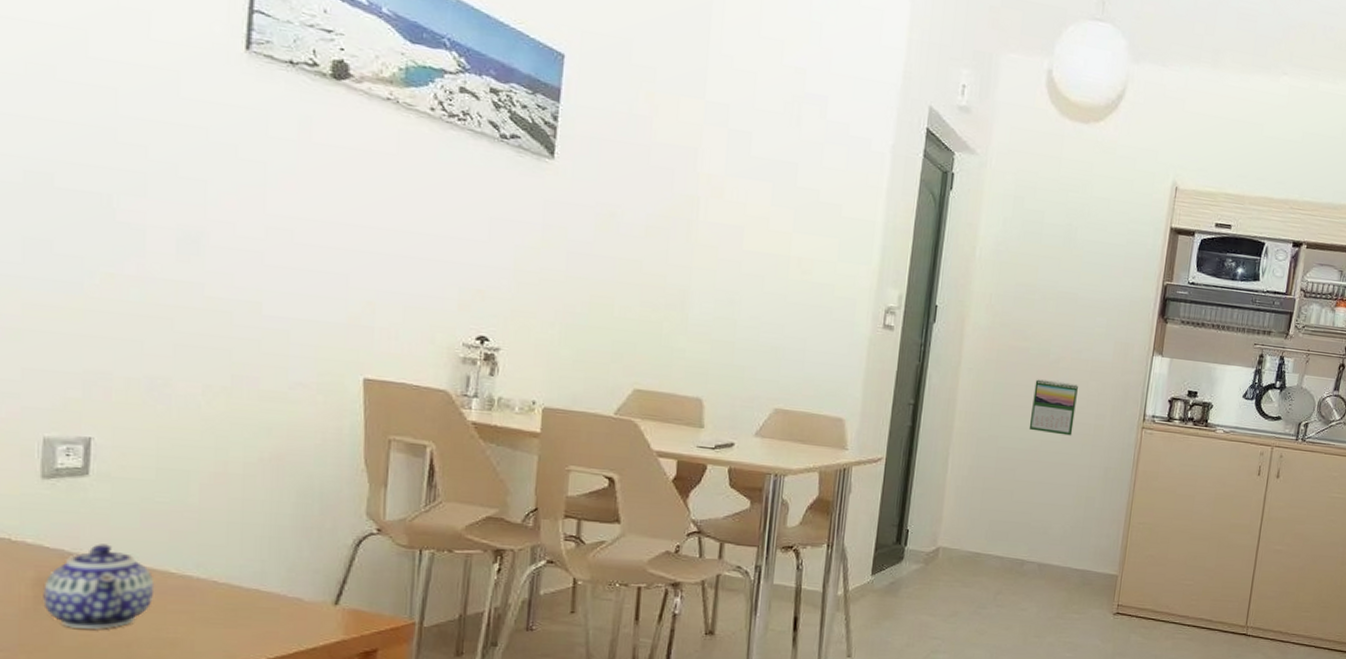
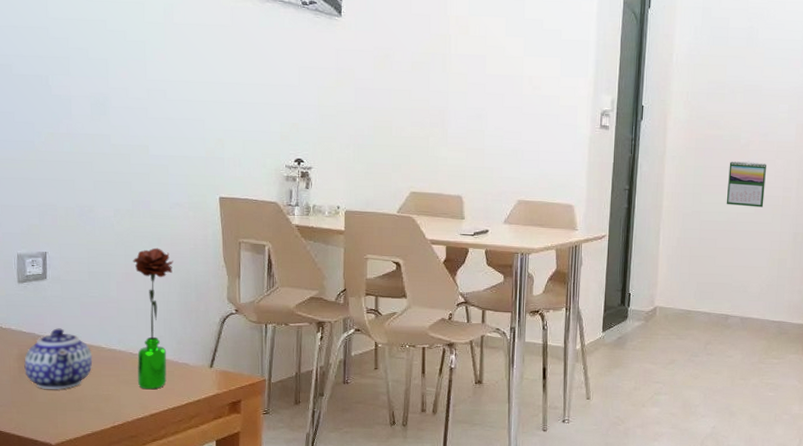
flower: none [222,440,289,633] -> present [133,247,173,390]

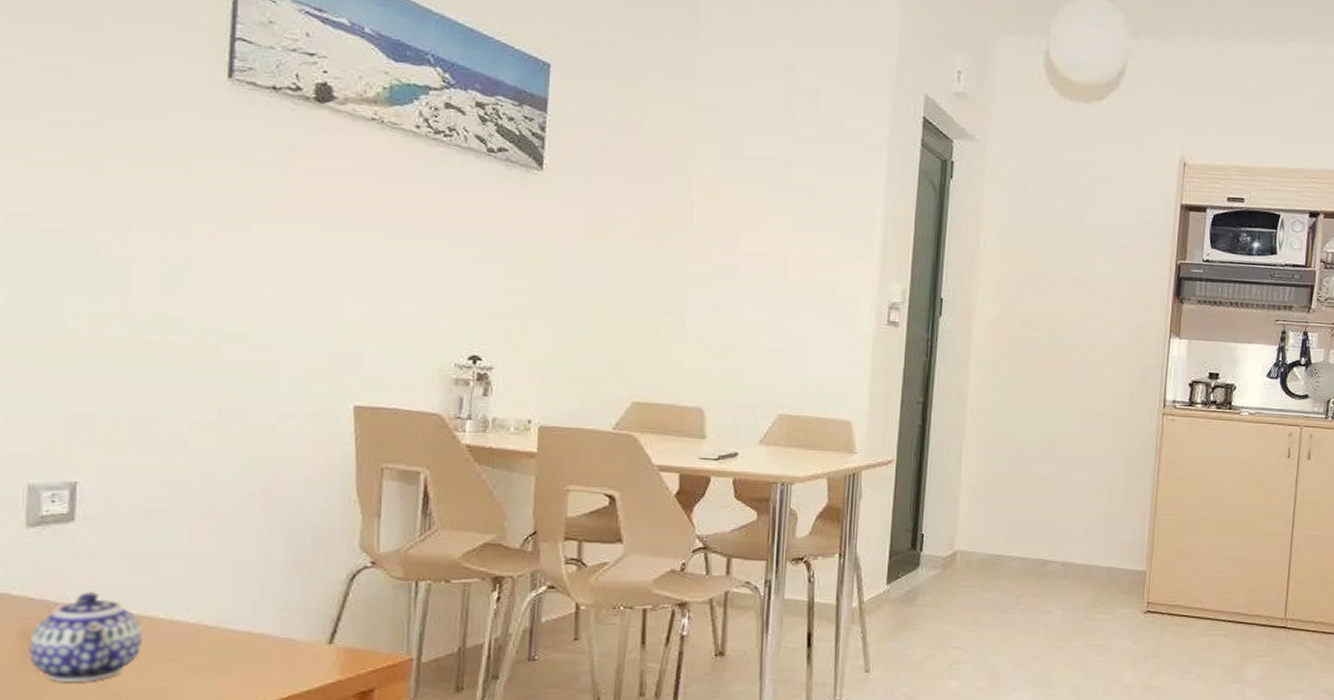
flower: present [133,247,173,390] -> none [213,475,279,678]
calendar: present [726,161,766,208] -> none [1044,369,1094,427]

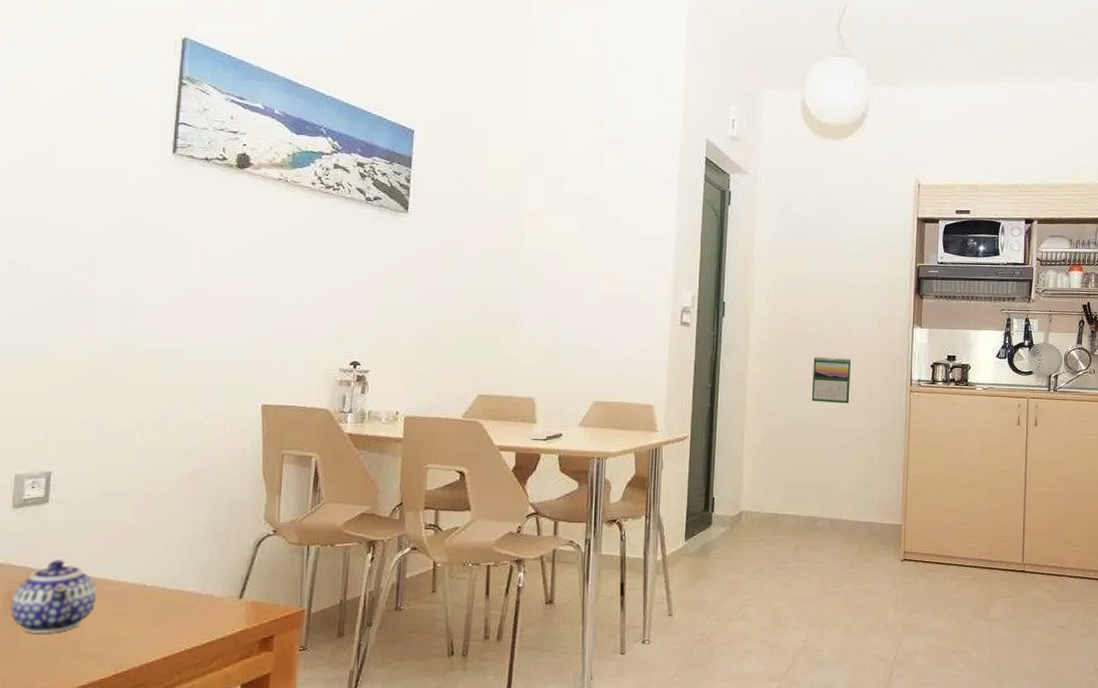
calendar: none [1044,369,1094,427] -> present [811,357,851,404]

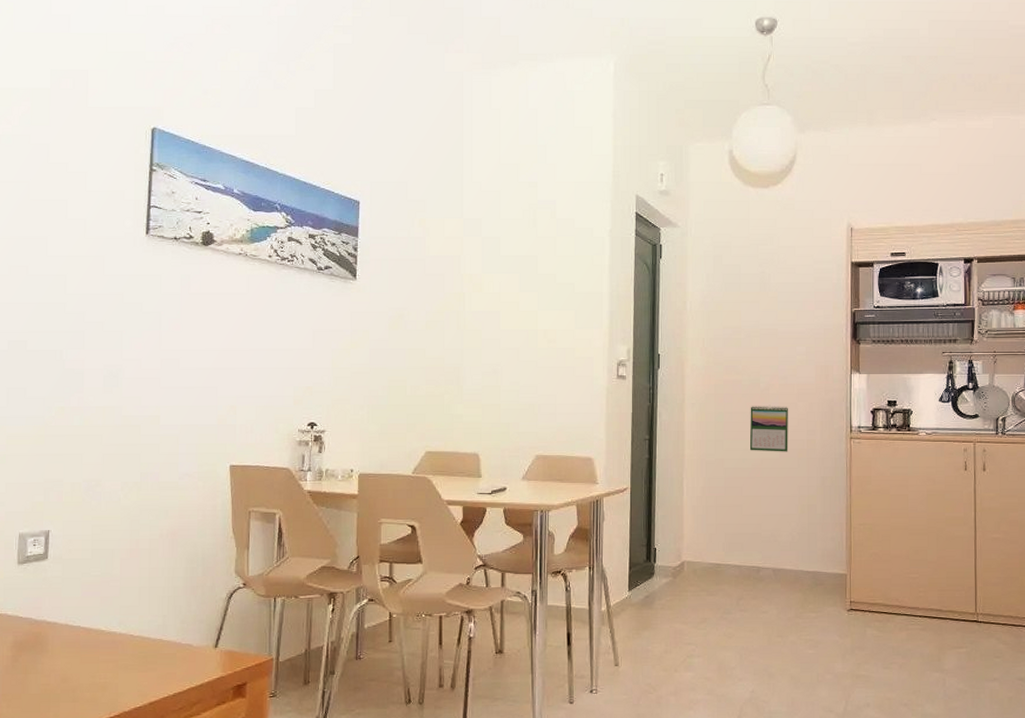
teapot: present [10,560,97,634] -> none [18,611,91,680]

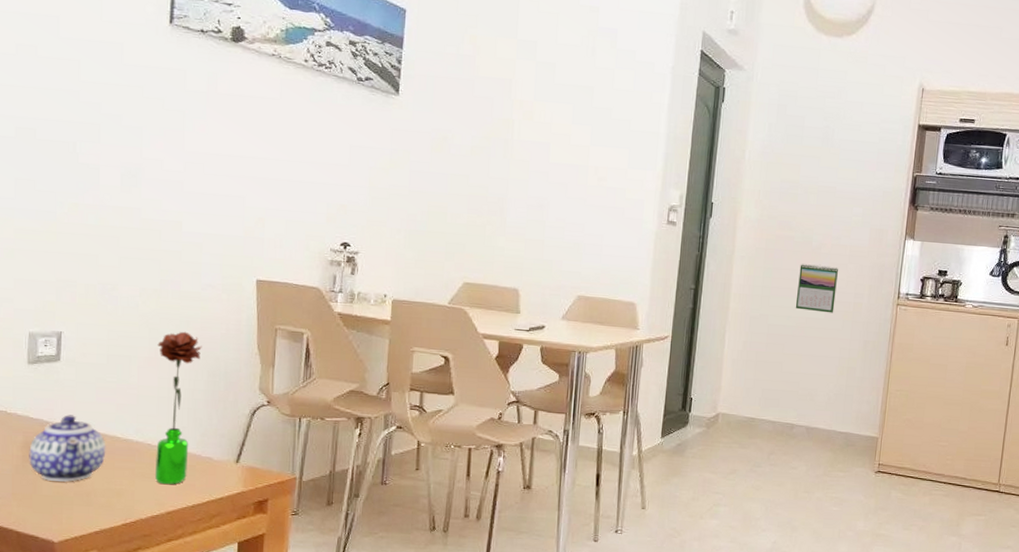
teapot: none [18,611,91,680] -> present [29,415,106,483]
flower: none [137,521,180,675] -> present [154,331,202,485]

